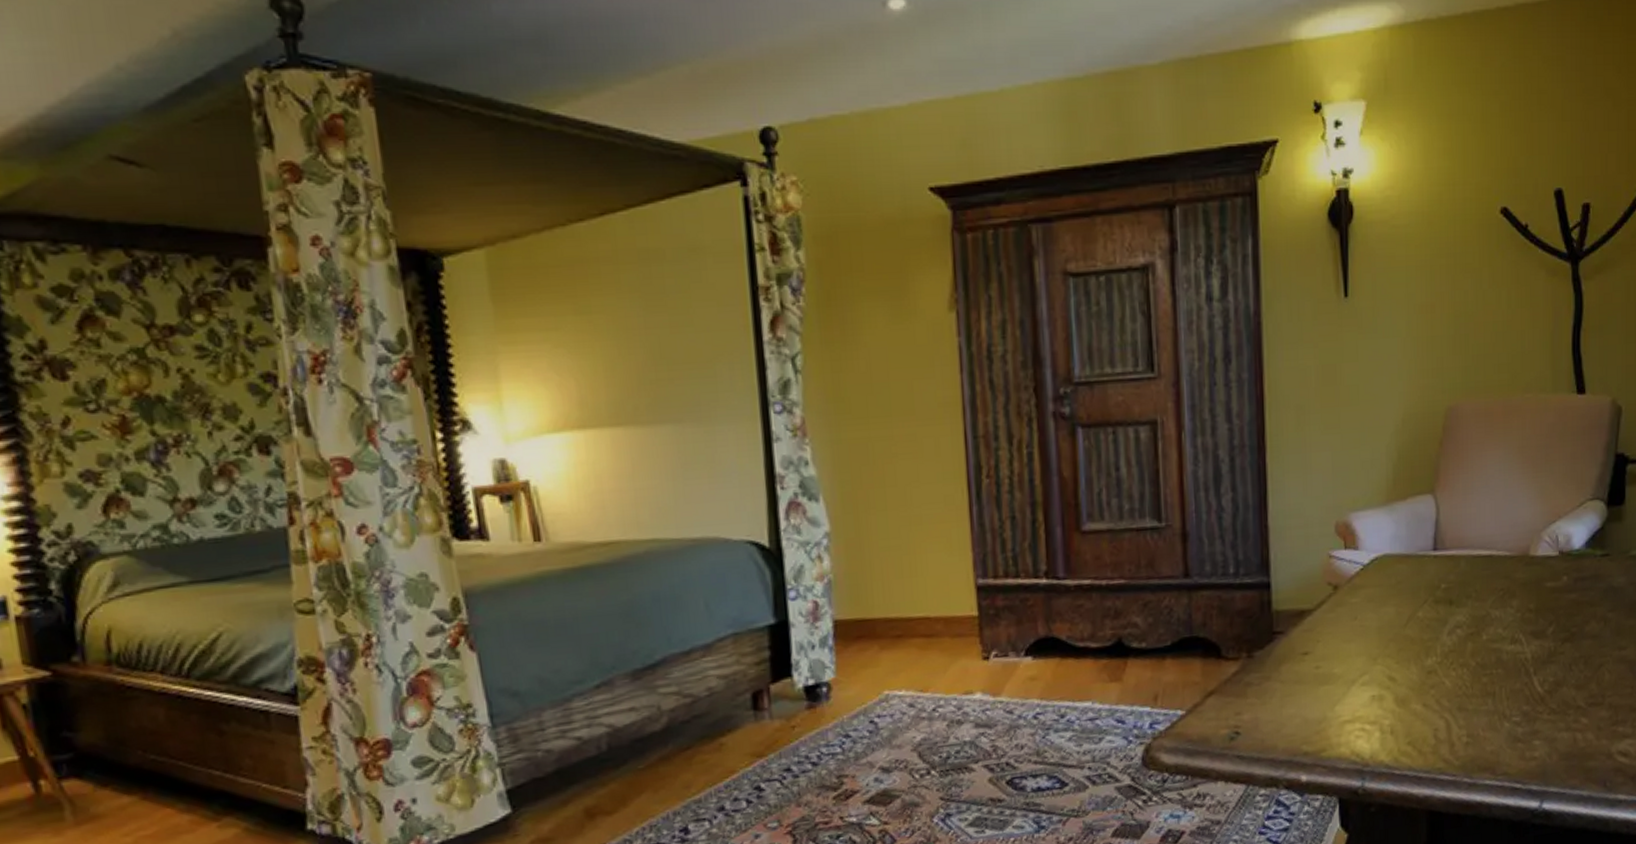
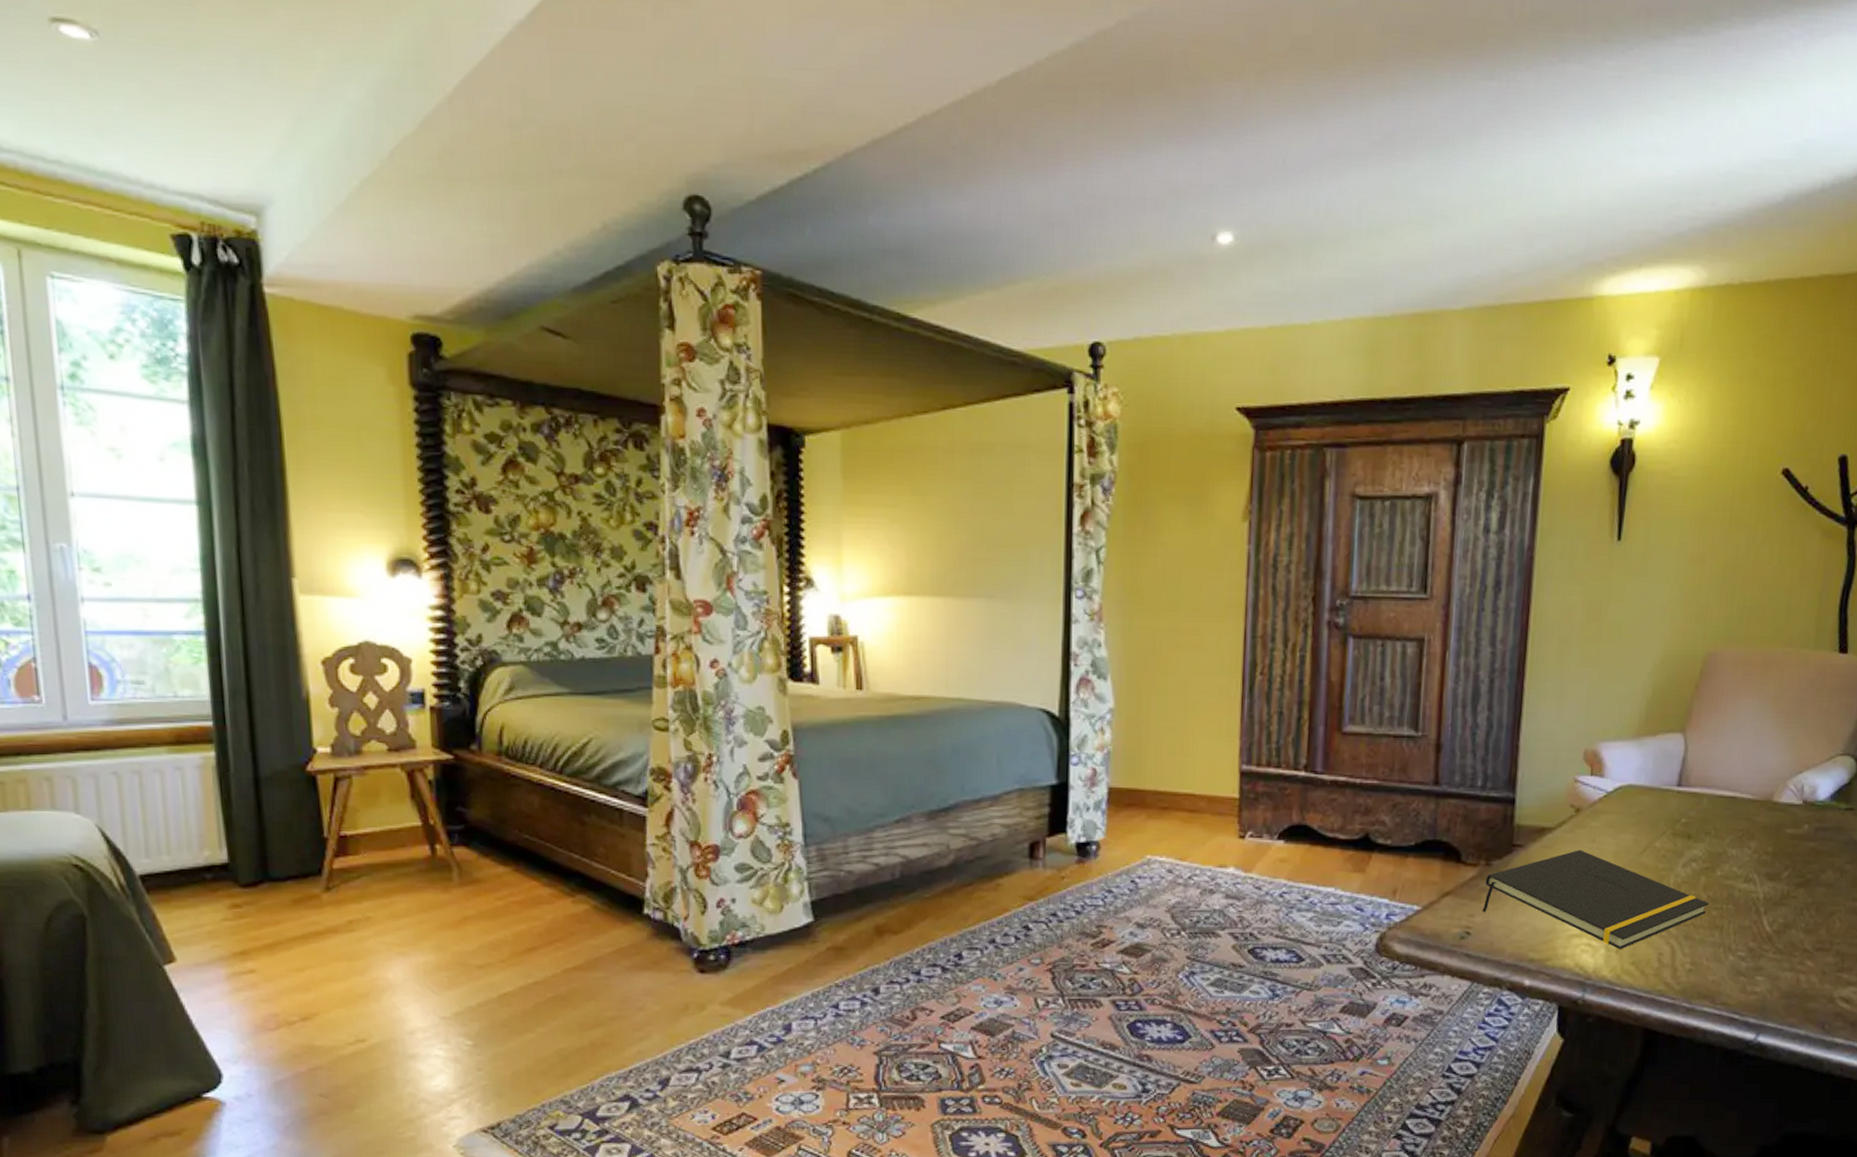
notepad: none [1249,629,1478,731] -> present [1482,850,1709,950]

